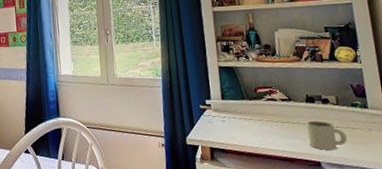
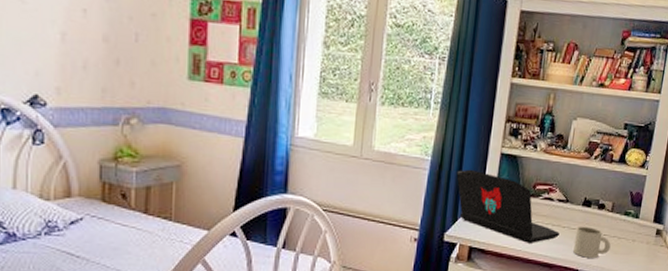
laptop: none [185,82,291,141] -> present [456,169,560,243]

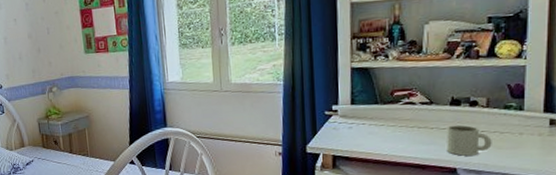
laptop: present [456,169,560,243] -> none [309,86,428,147]

